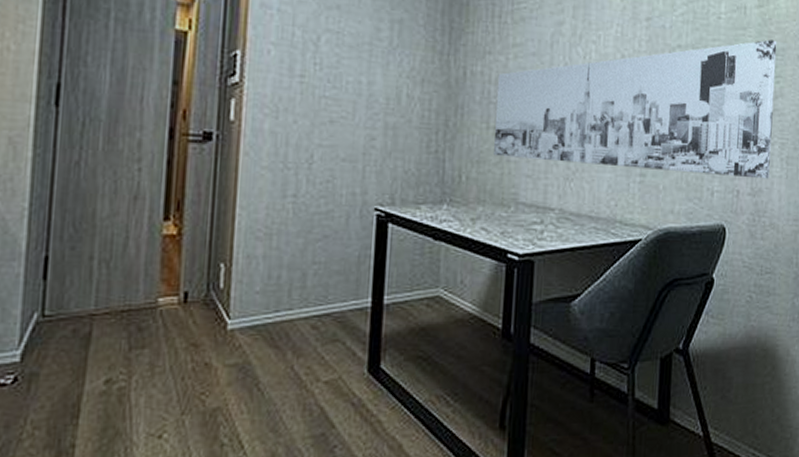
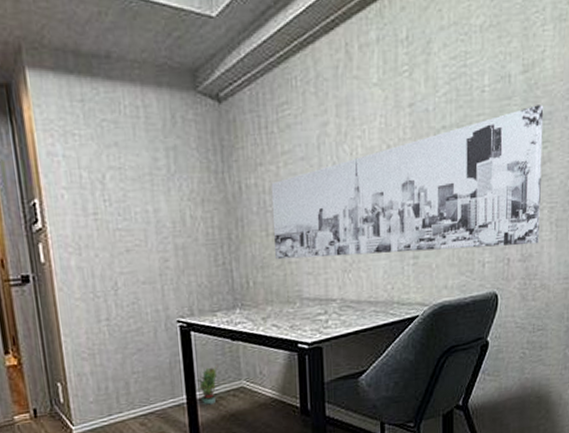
potted plant: none [385,266,415,313] -> present [196,365,219,405]

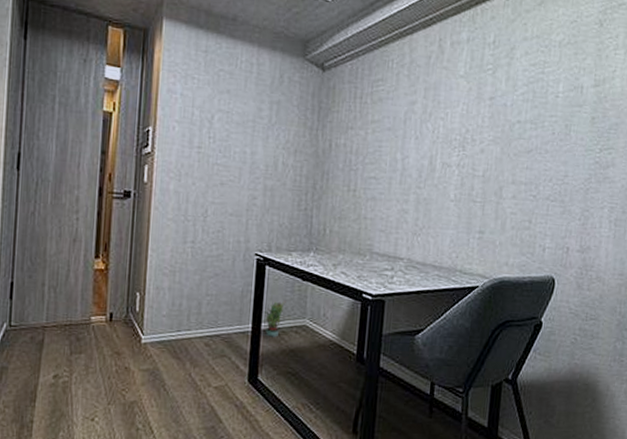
wall art: present [271,105,544,260] -> none [353,115,611,239]

